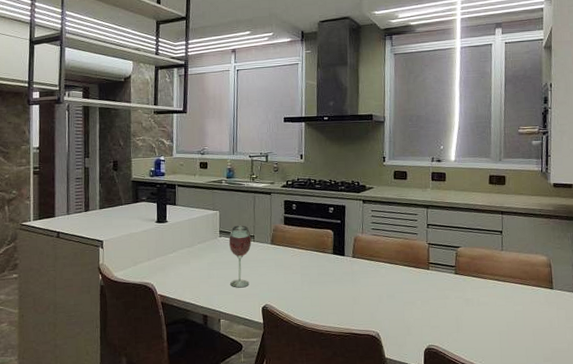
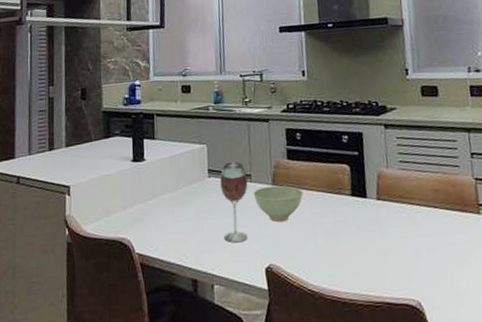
bowl: none [255,244,295,272] -> present [253,185,303,222]

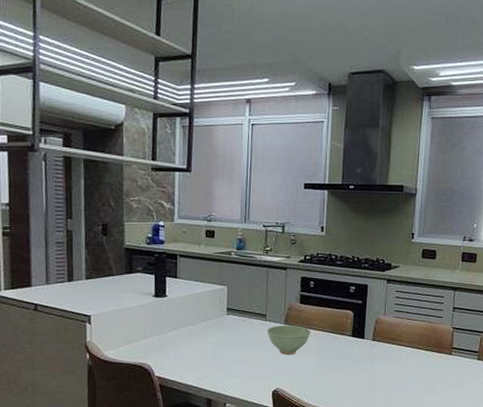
wineglass: present [219,161,248,243] -> none [237,303,263,371]

